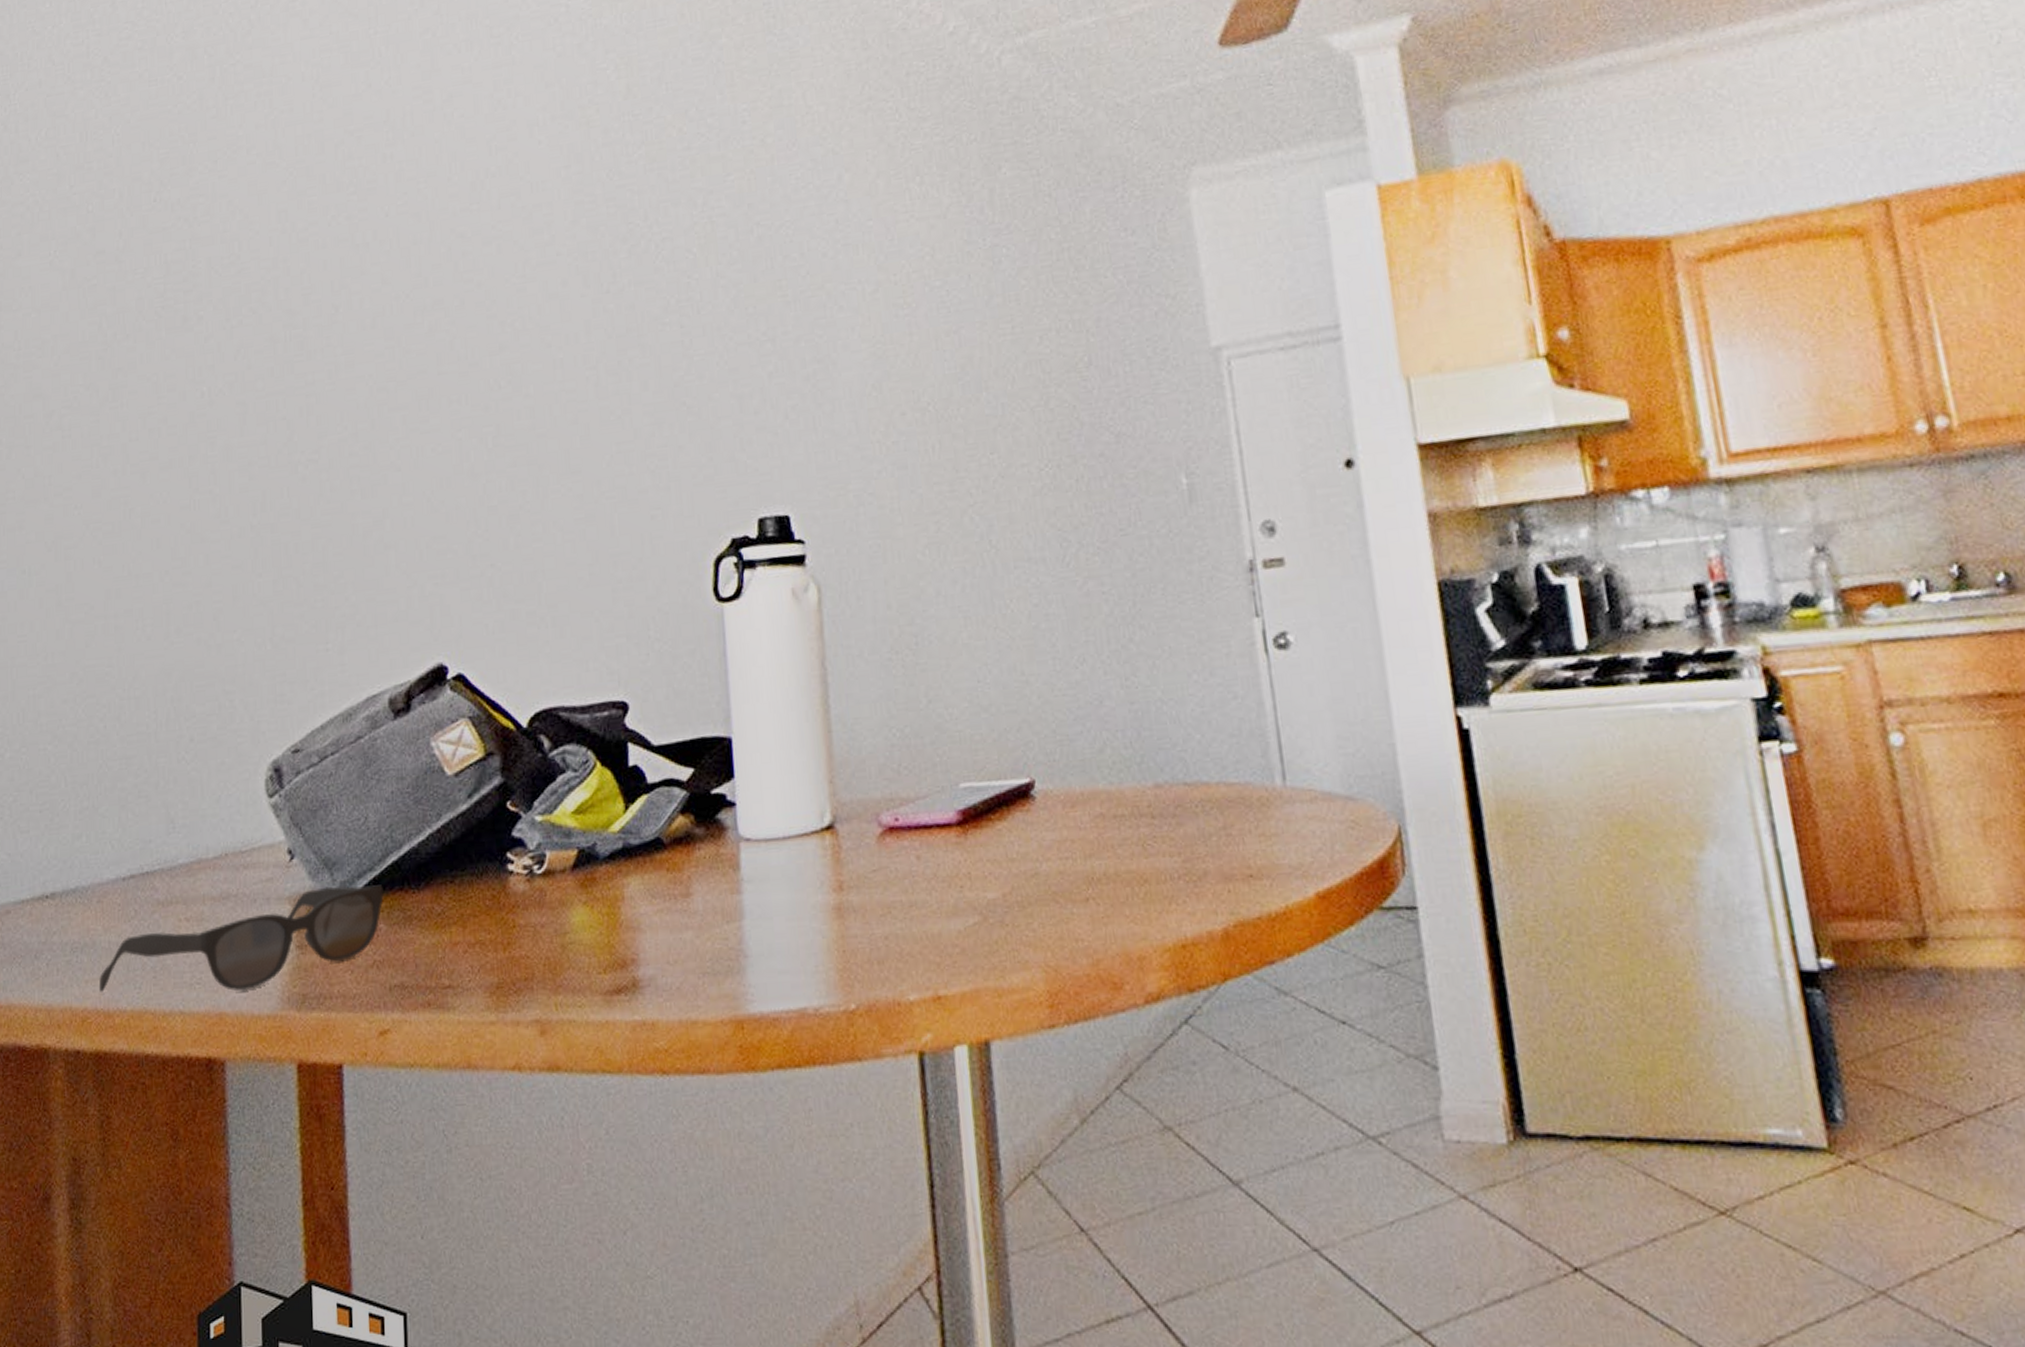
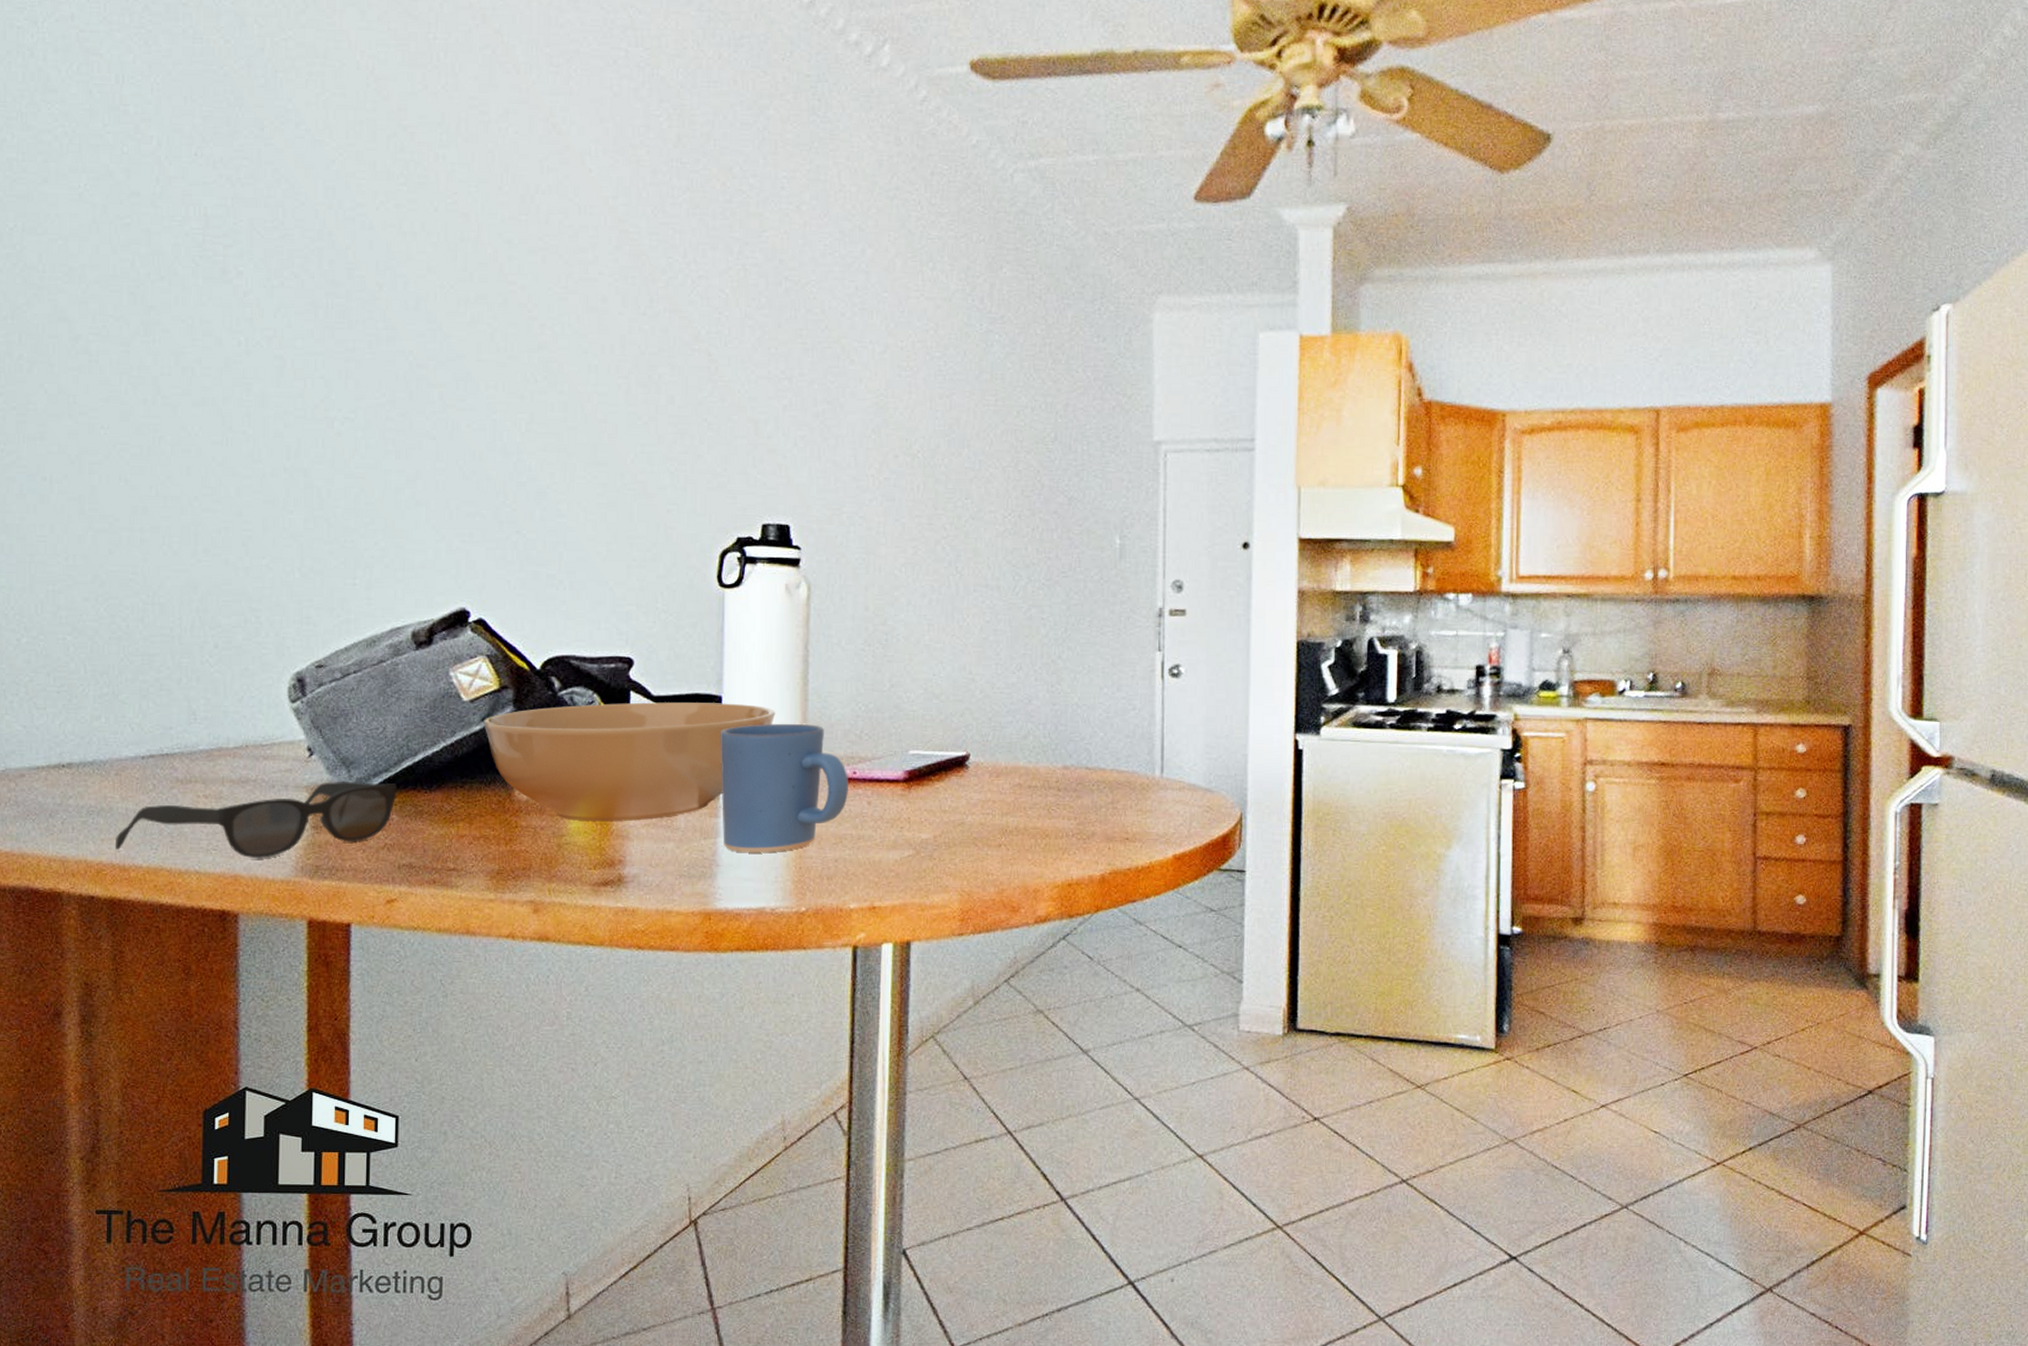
bowl: none [470,744,796,913] -> present [483,702,776,822]
mug: none [733,762,892,937] -> present [720,723,848,853]

